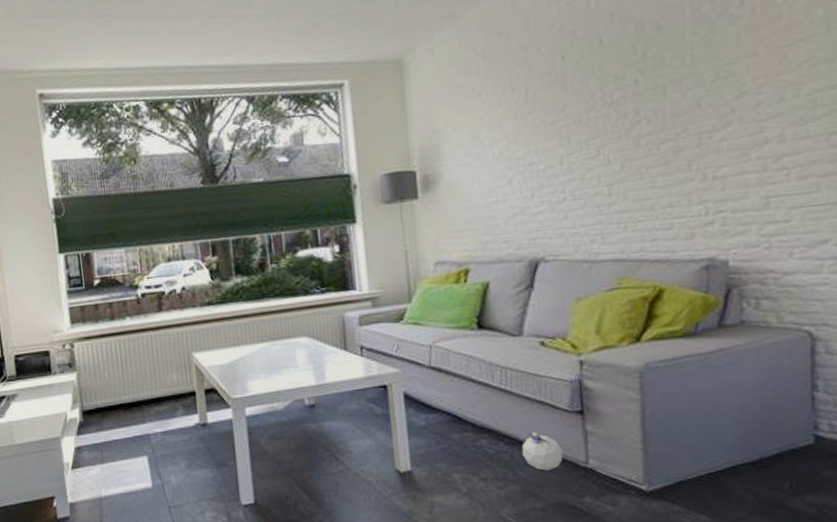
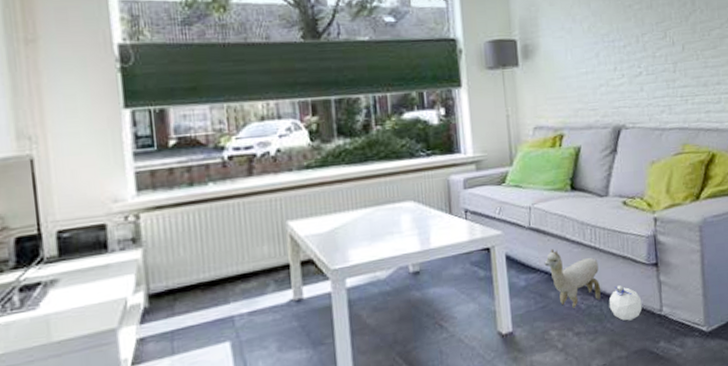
plush toy: none [446,389,513,452] -> present [544,248,601,308]

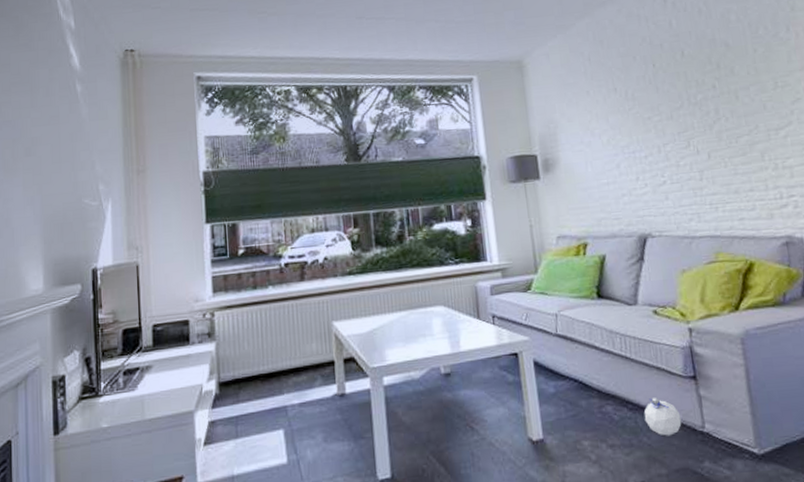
plush toy: present [544,248,601,308] -> none [573,356,635,419]

